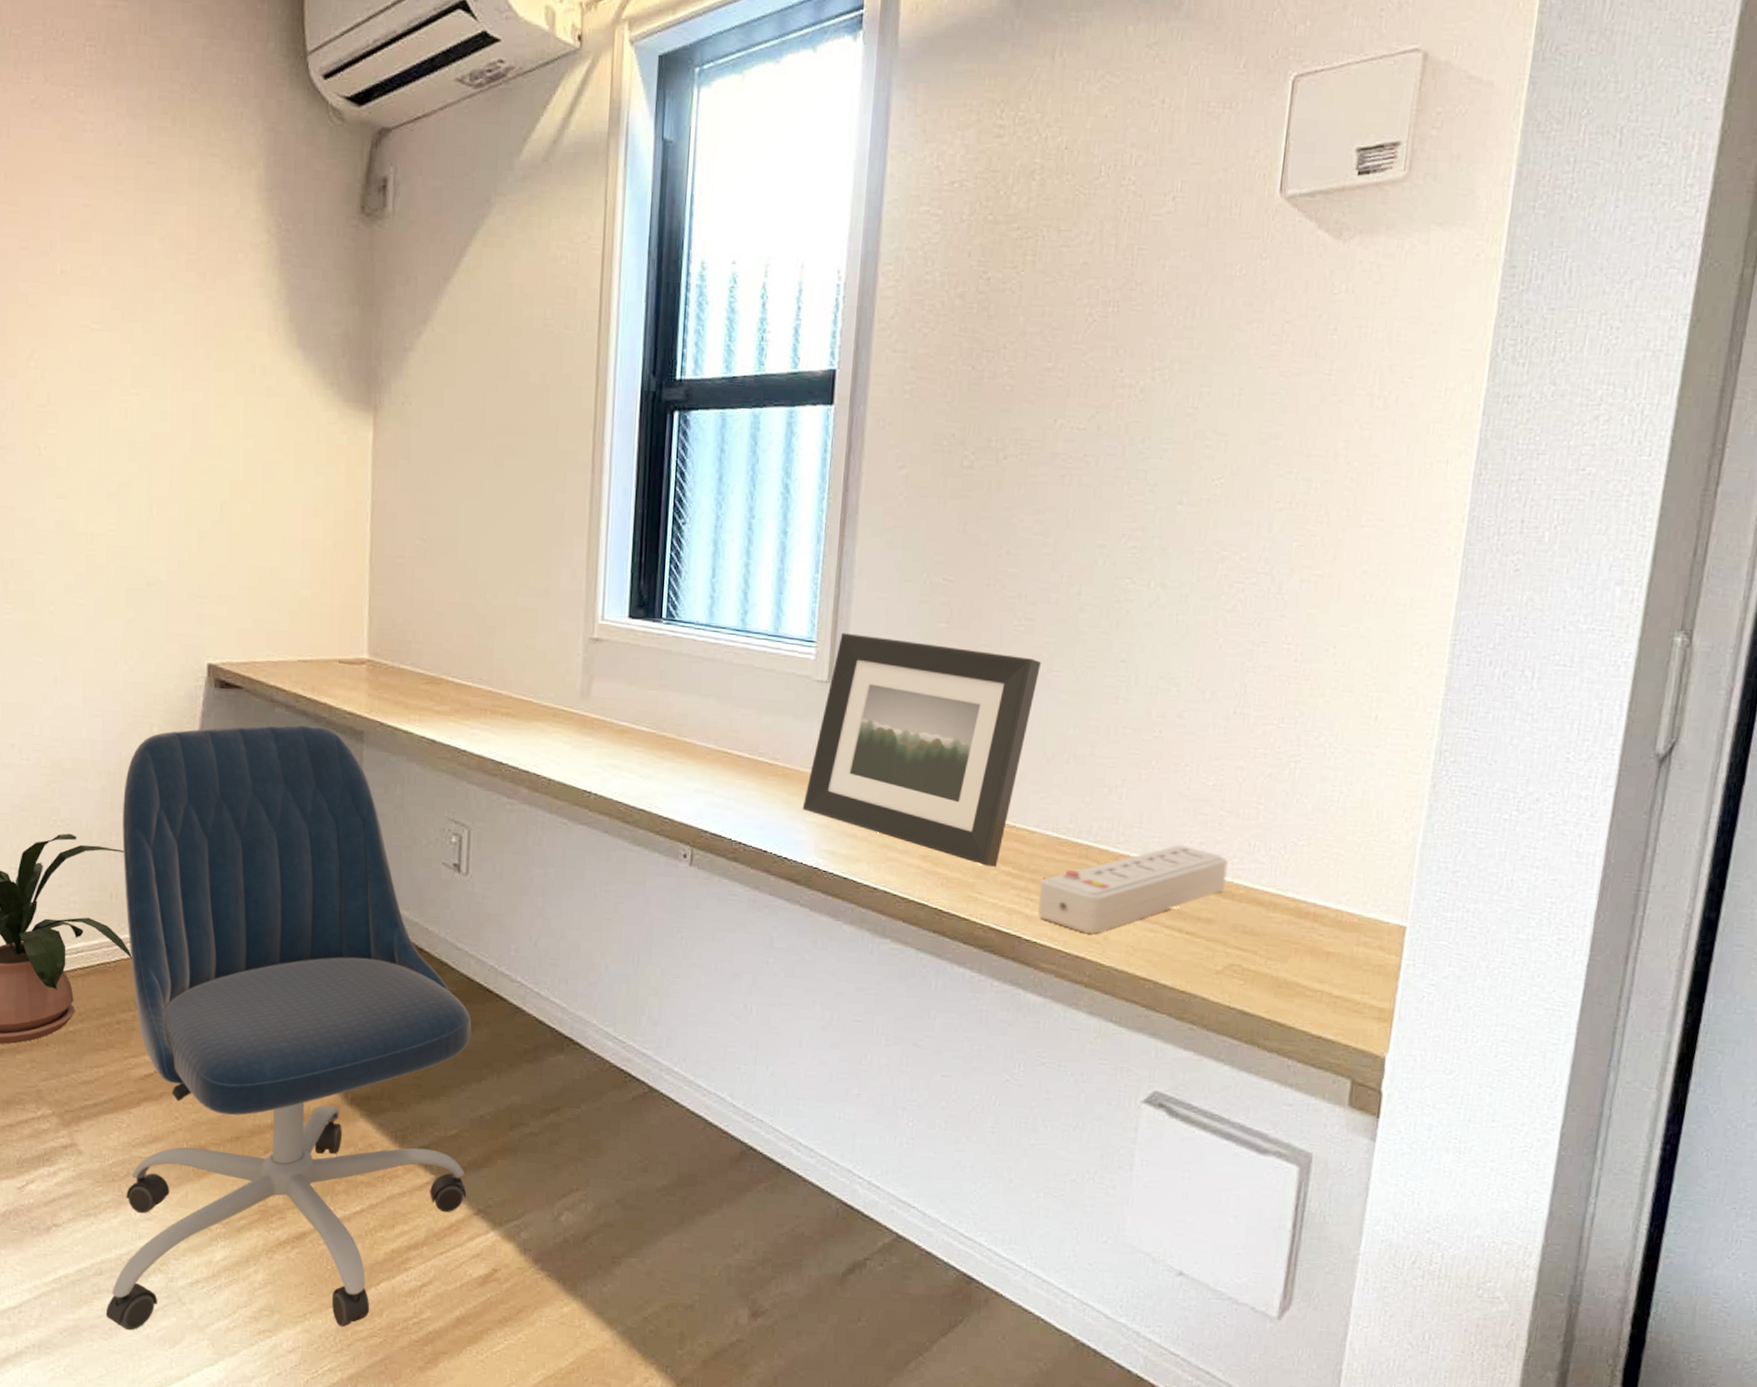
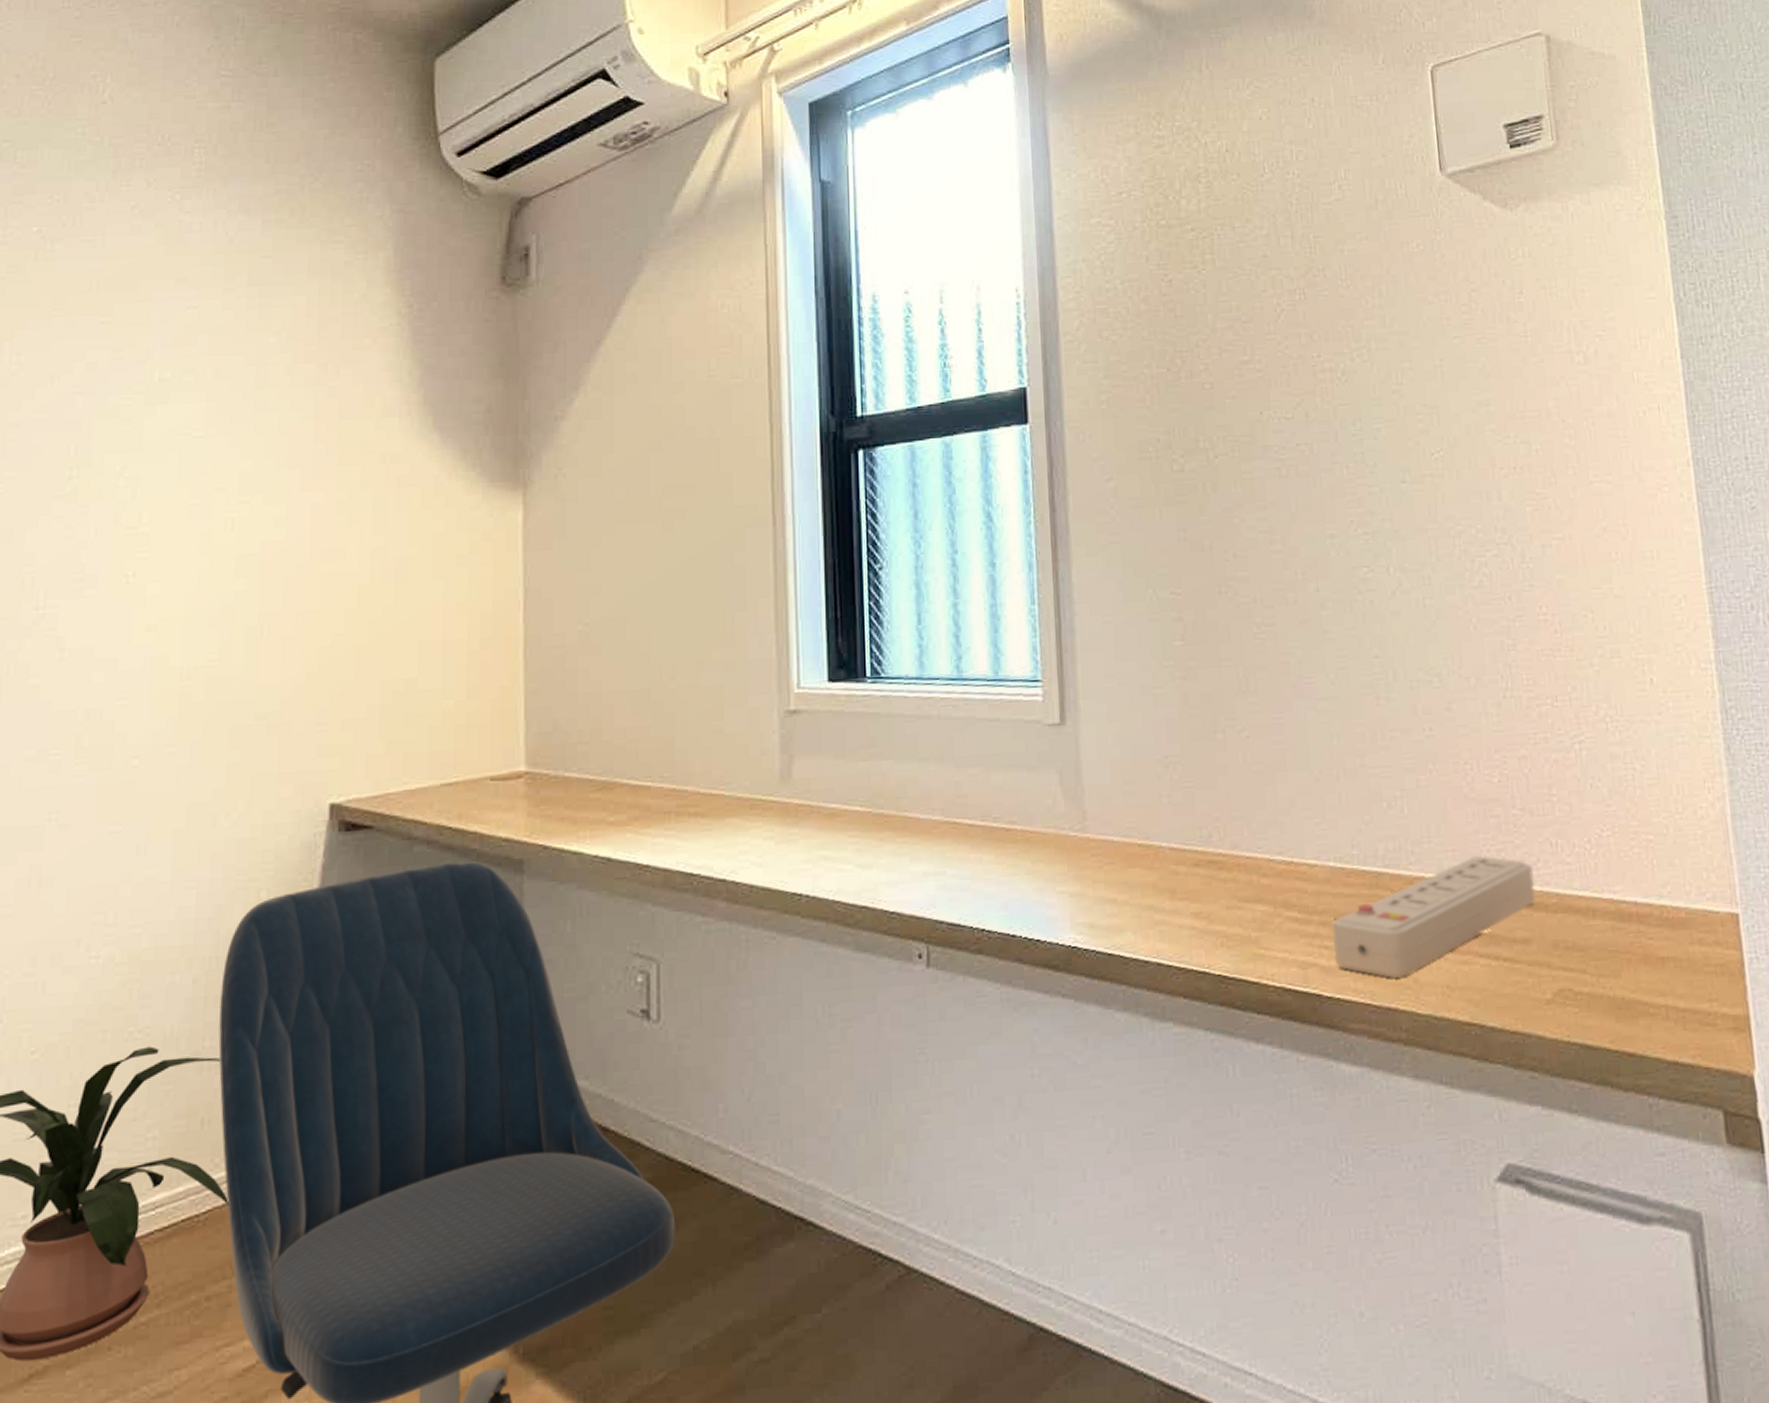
picture frame: present [802,632,1041,868] -> none [1049,665,1290,915]

